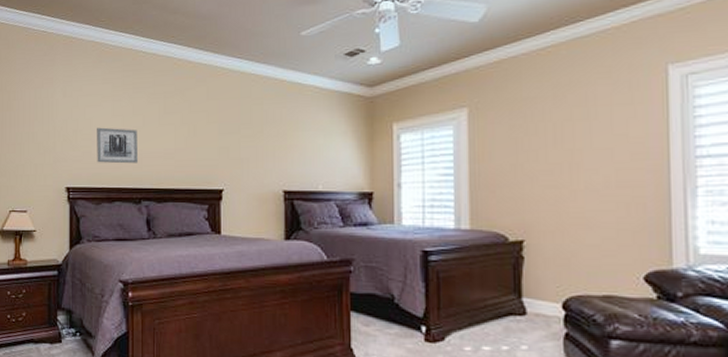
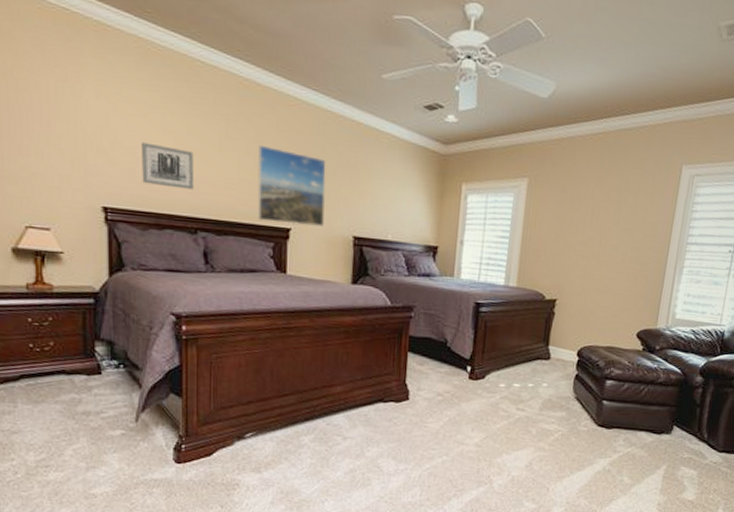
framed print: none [190,114,255,186] -> present [257,144,327,227]

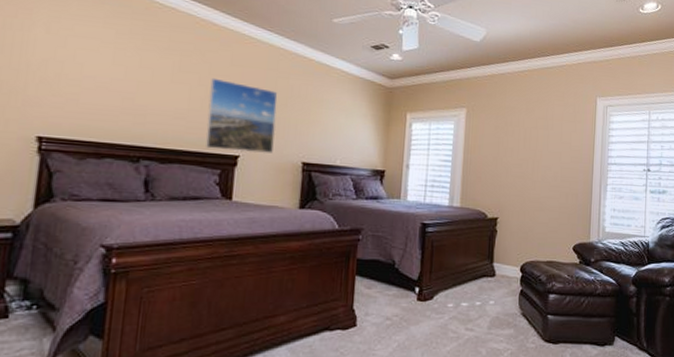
wall art: present [142,142,193,190] -> none [85,74,144,119]

